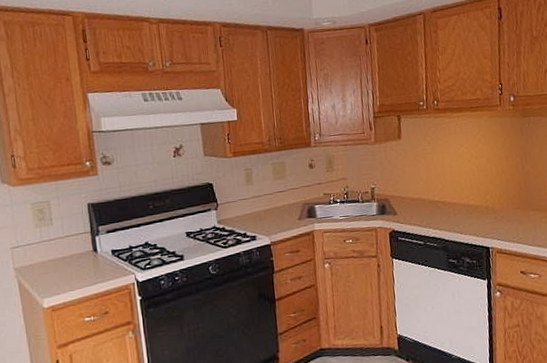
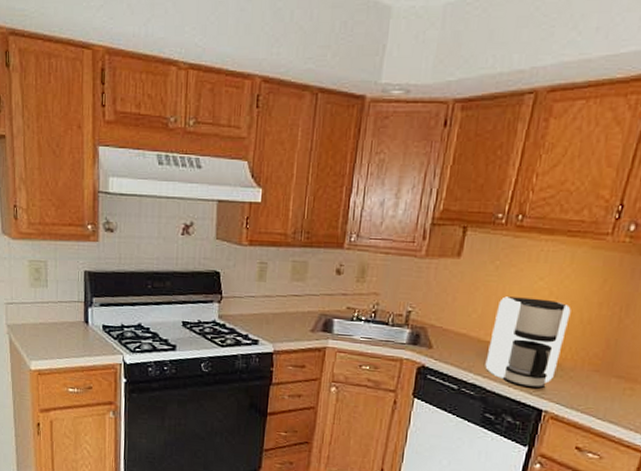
coffee maker: none [437,160,491,232] -> present [485,296,571,389]

